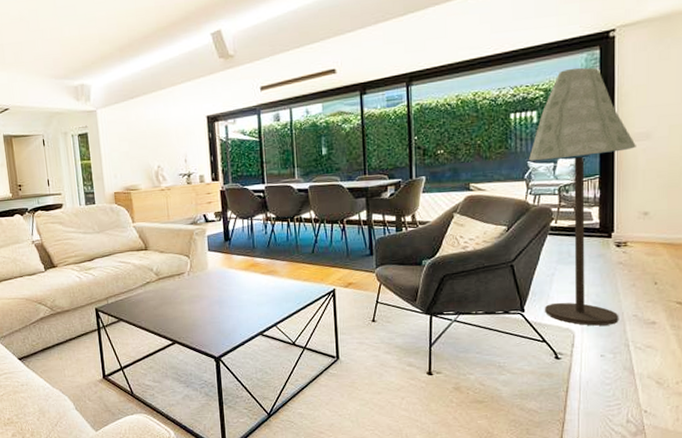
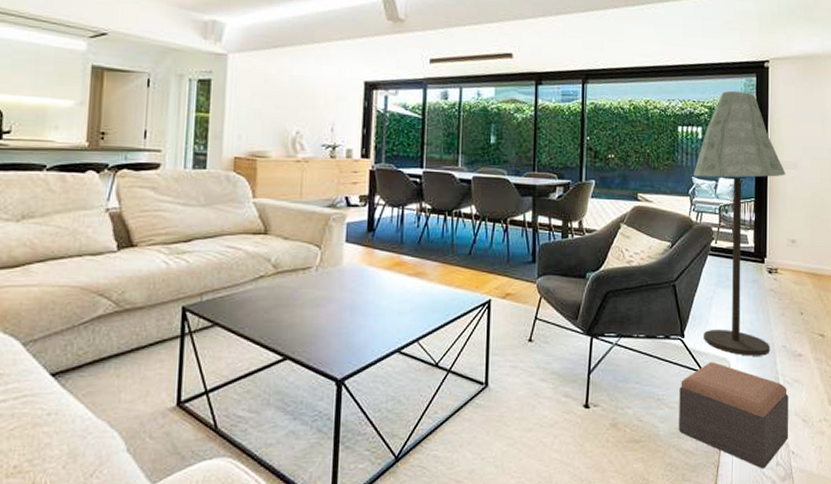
footstool: none [521,332,640,426] -> present [679,362,788,469]

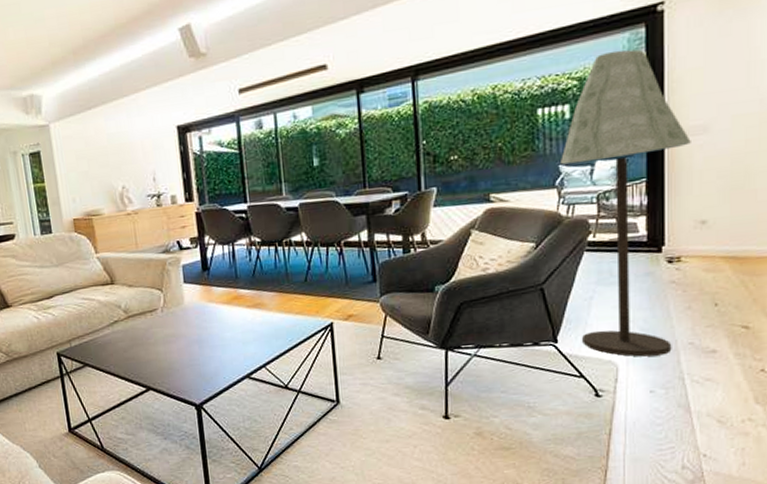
footstool: present [679,362,788,469] -> none [554,366,698,473]

